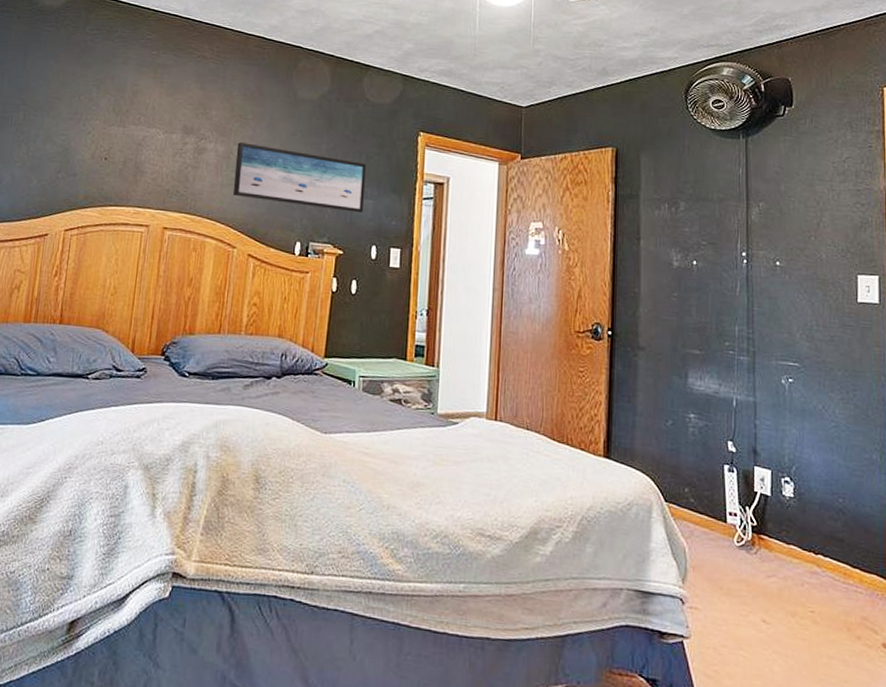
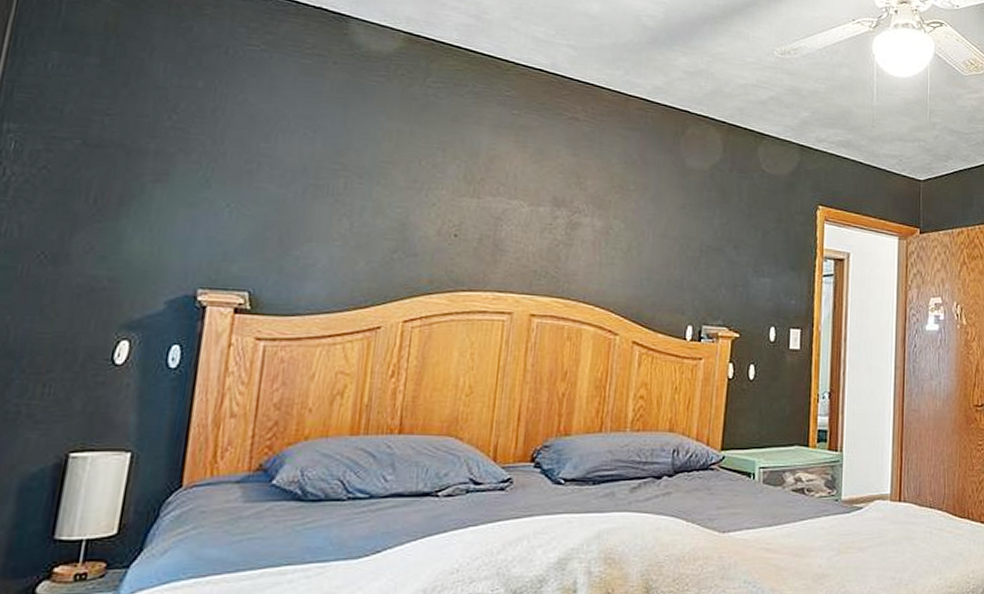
wall art: present [232,142,366,213] -> none [613,216,763,293]

